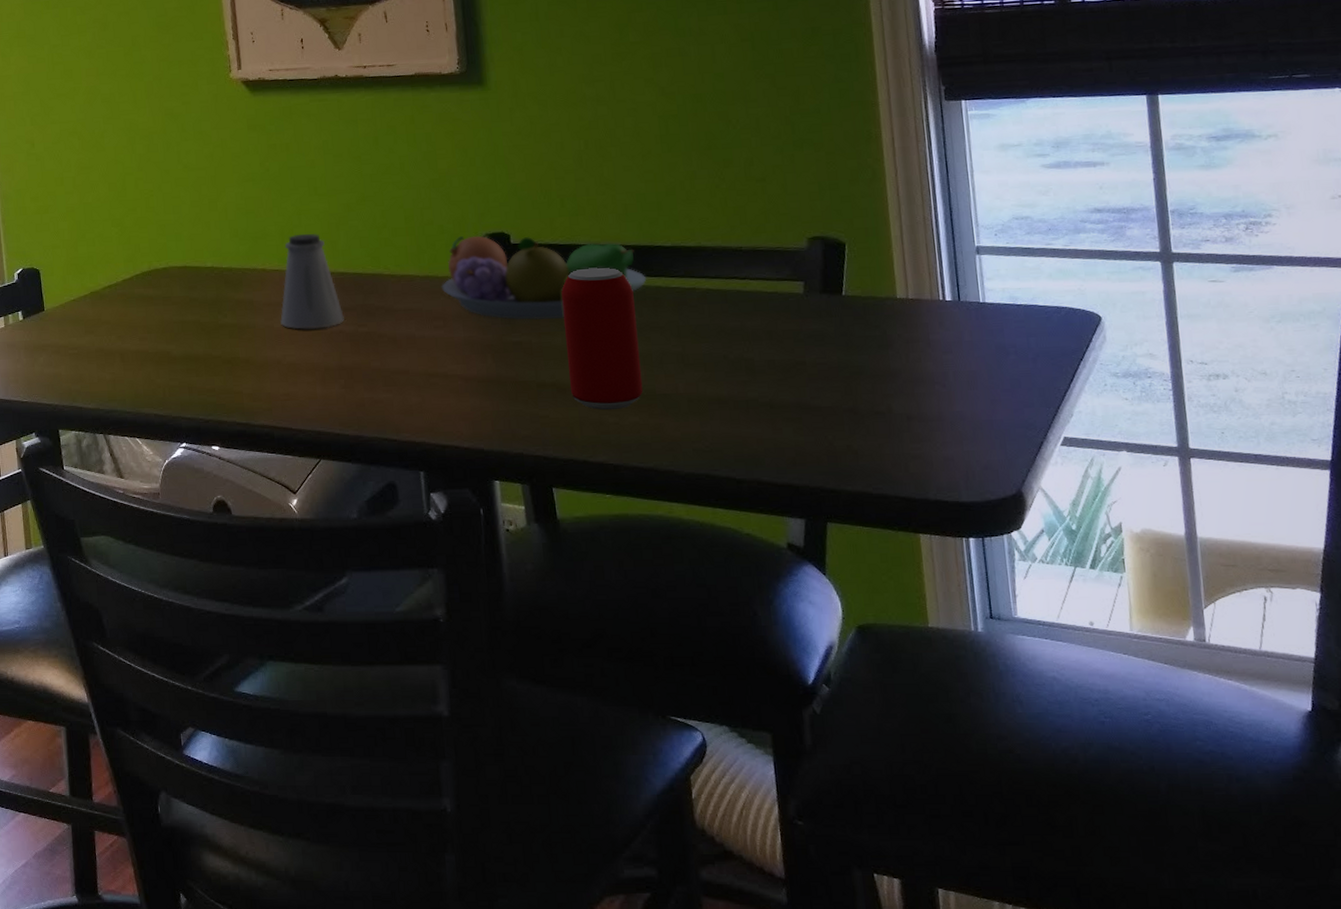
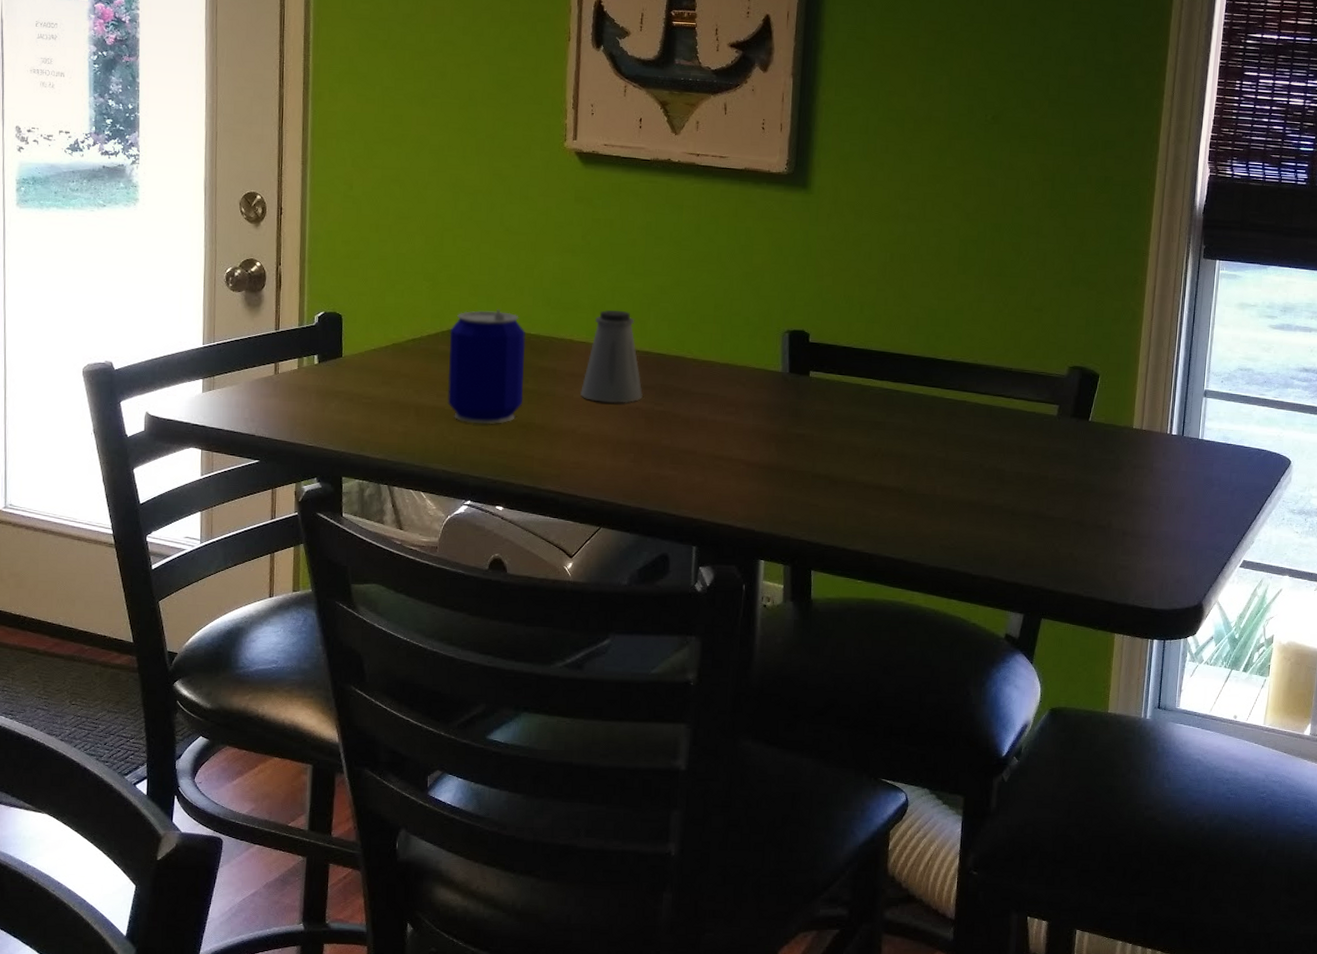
beer can: none [143,246,225,364] -> present [447,309,526,424]
fruit bowl: present [441,235,647,320] -> none [738,330,925,416]
beverage can: present [561,267,643,411] -> none [841,372,912,505]

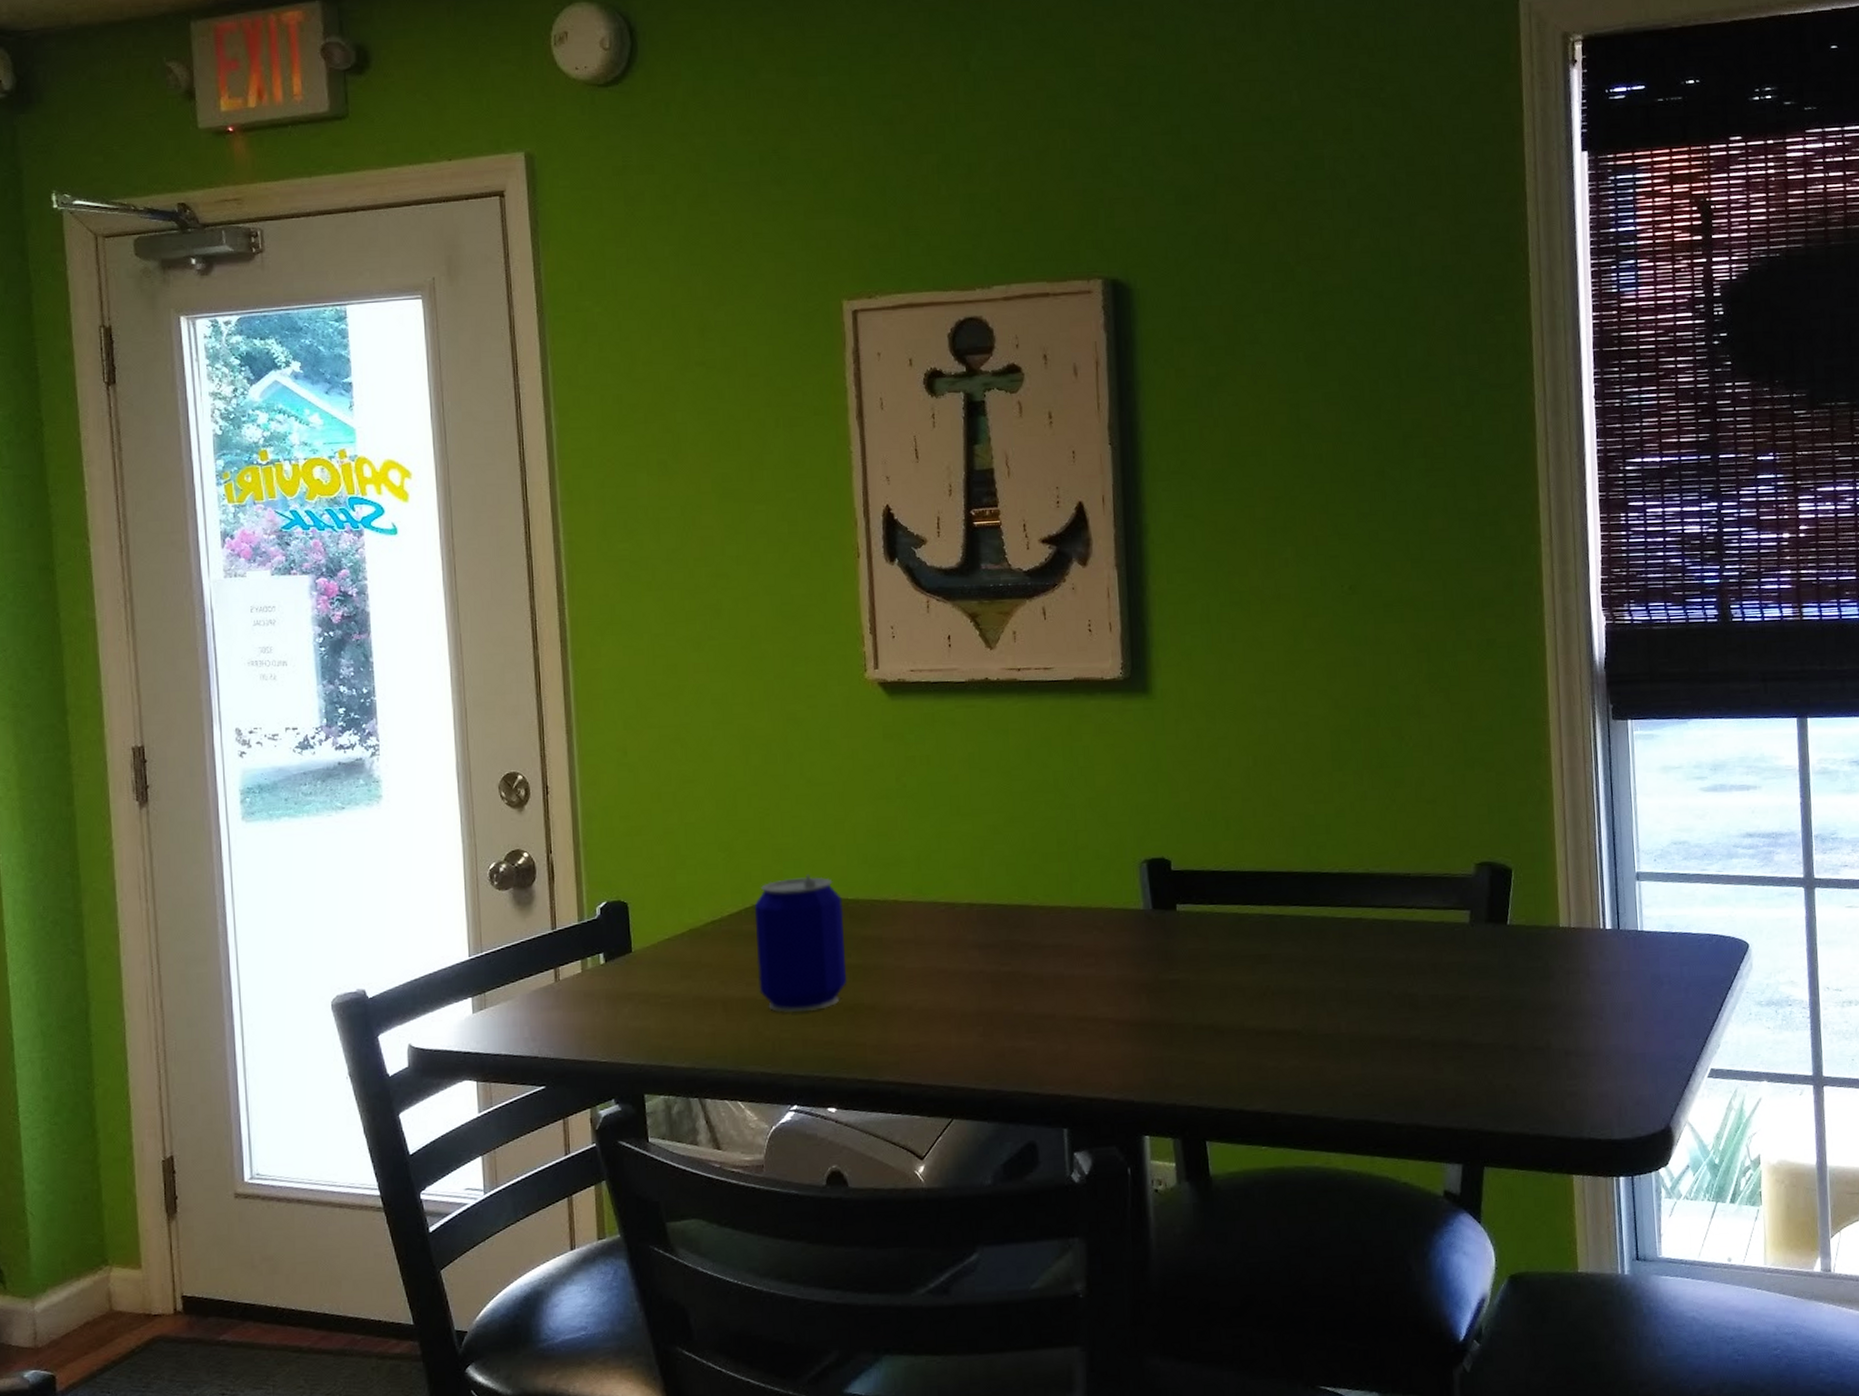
saltshaker: present [580,309,643,403] -> none [913,859,985,970]

